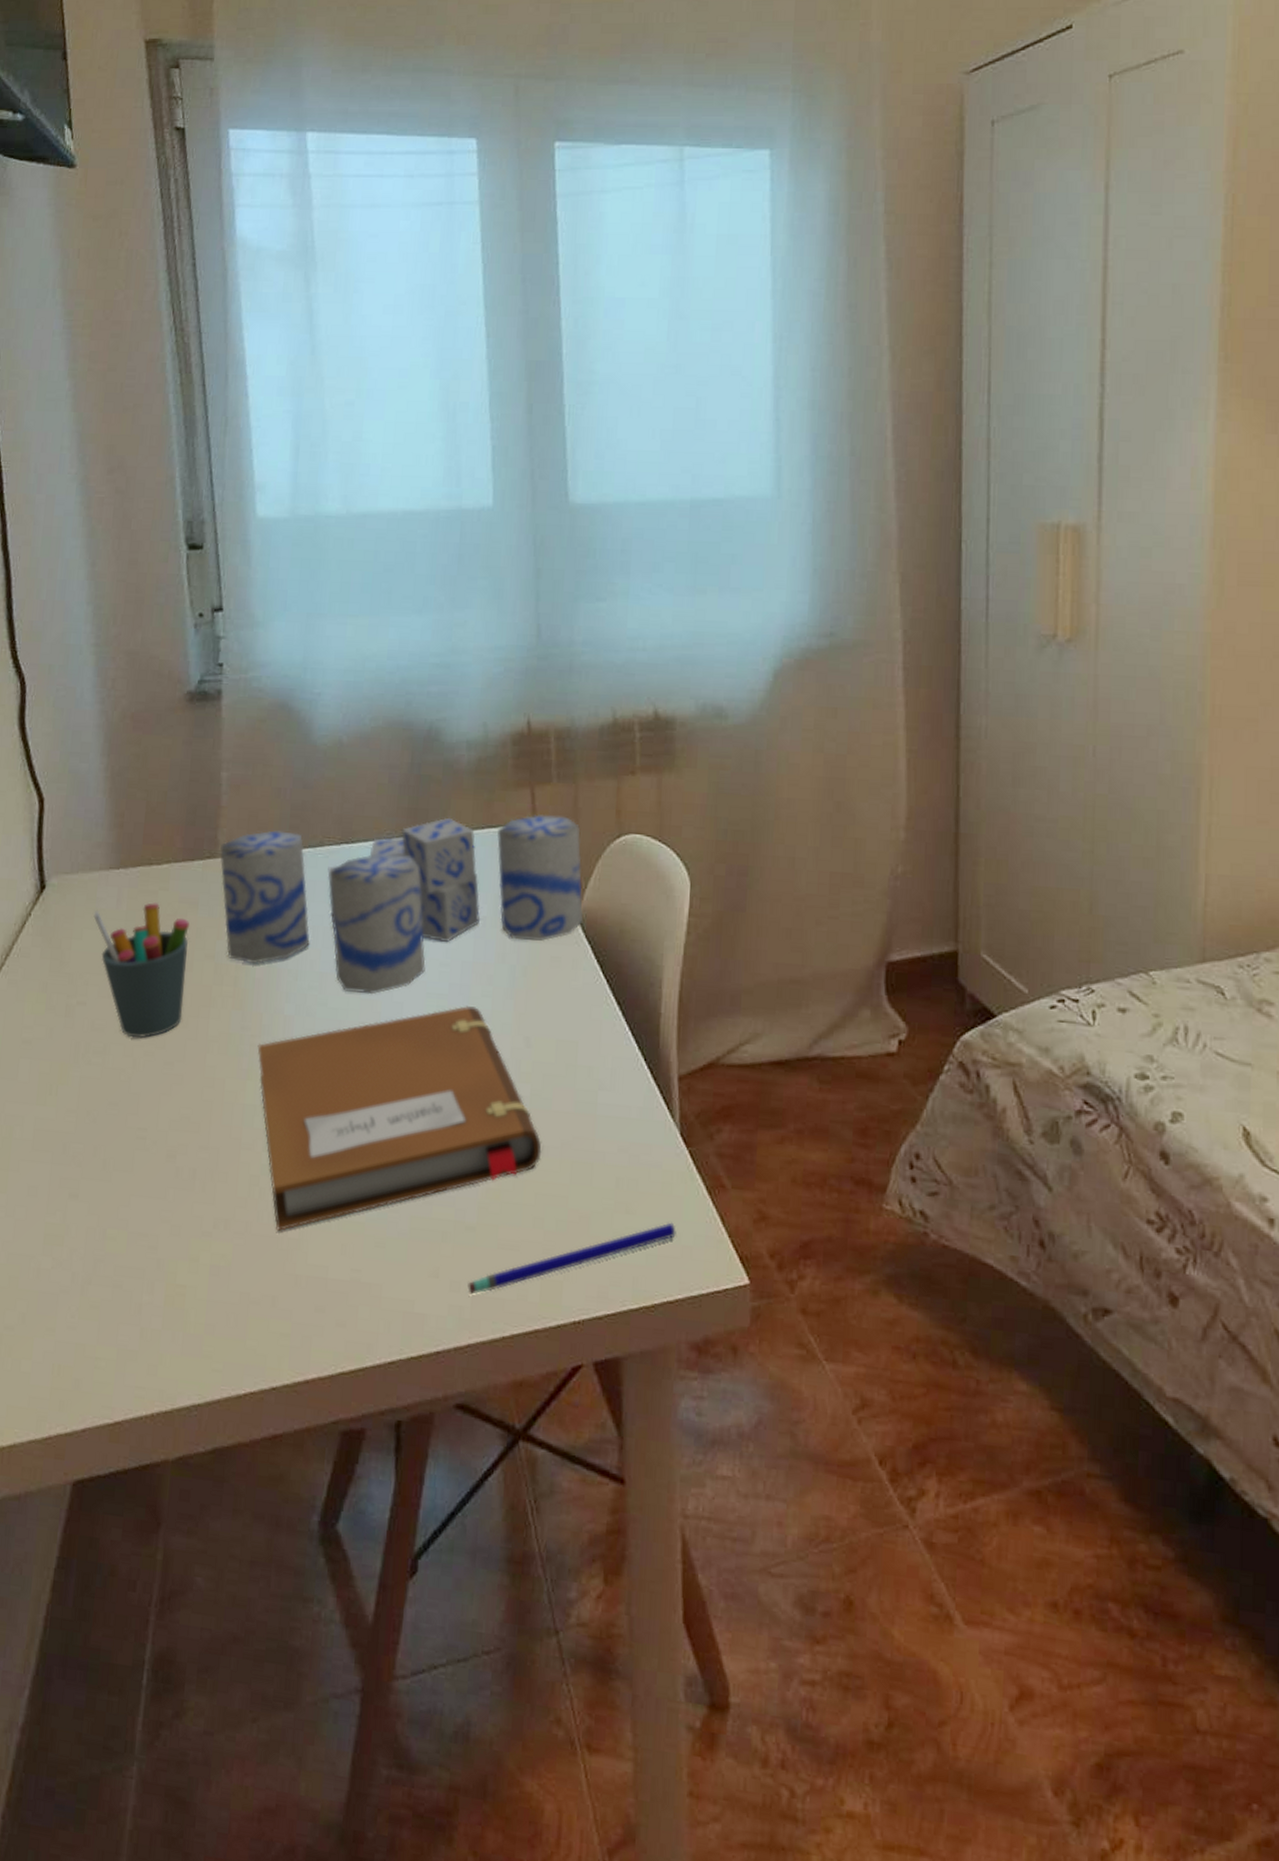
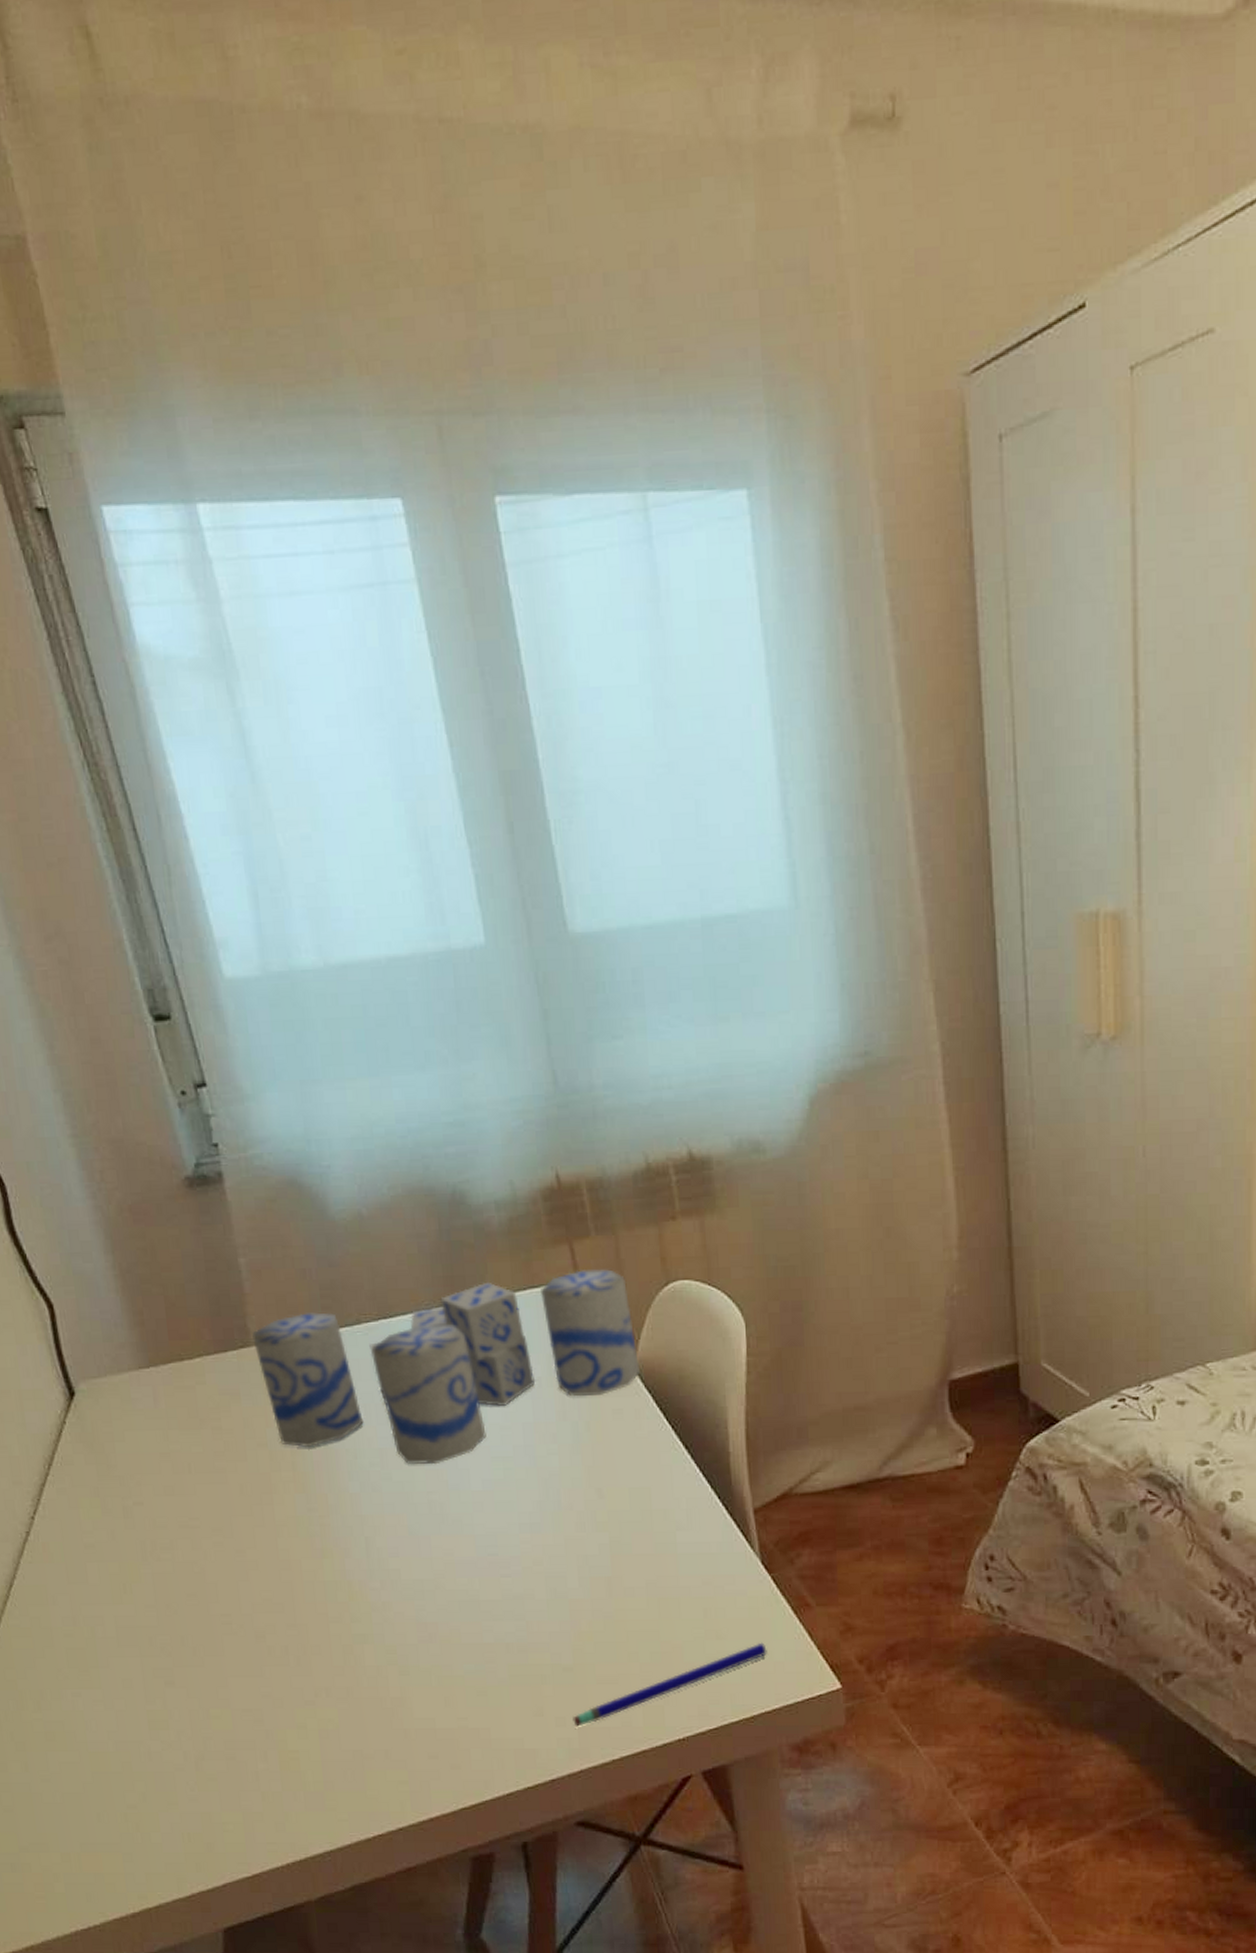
pen holder: present [93,903,190,1039] -> none [132,1398,246,1531]
notebook: present [257,1006,542,1231] -> none [328,1465,628,1692]

